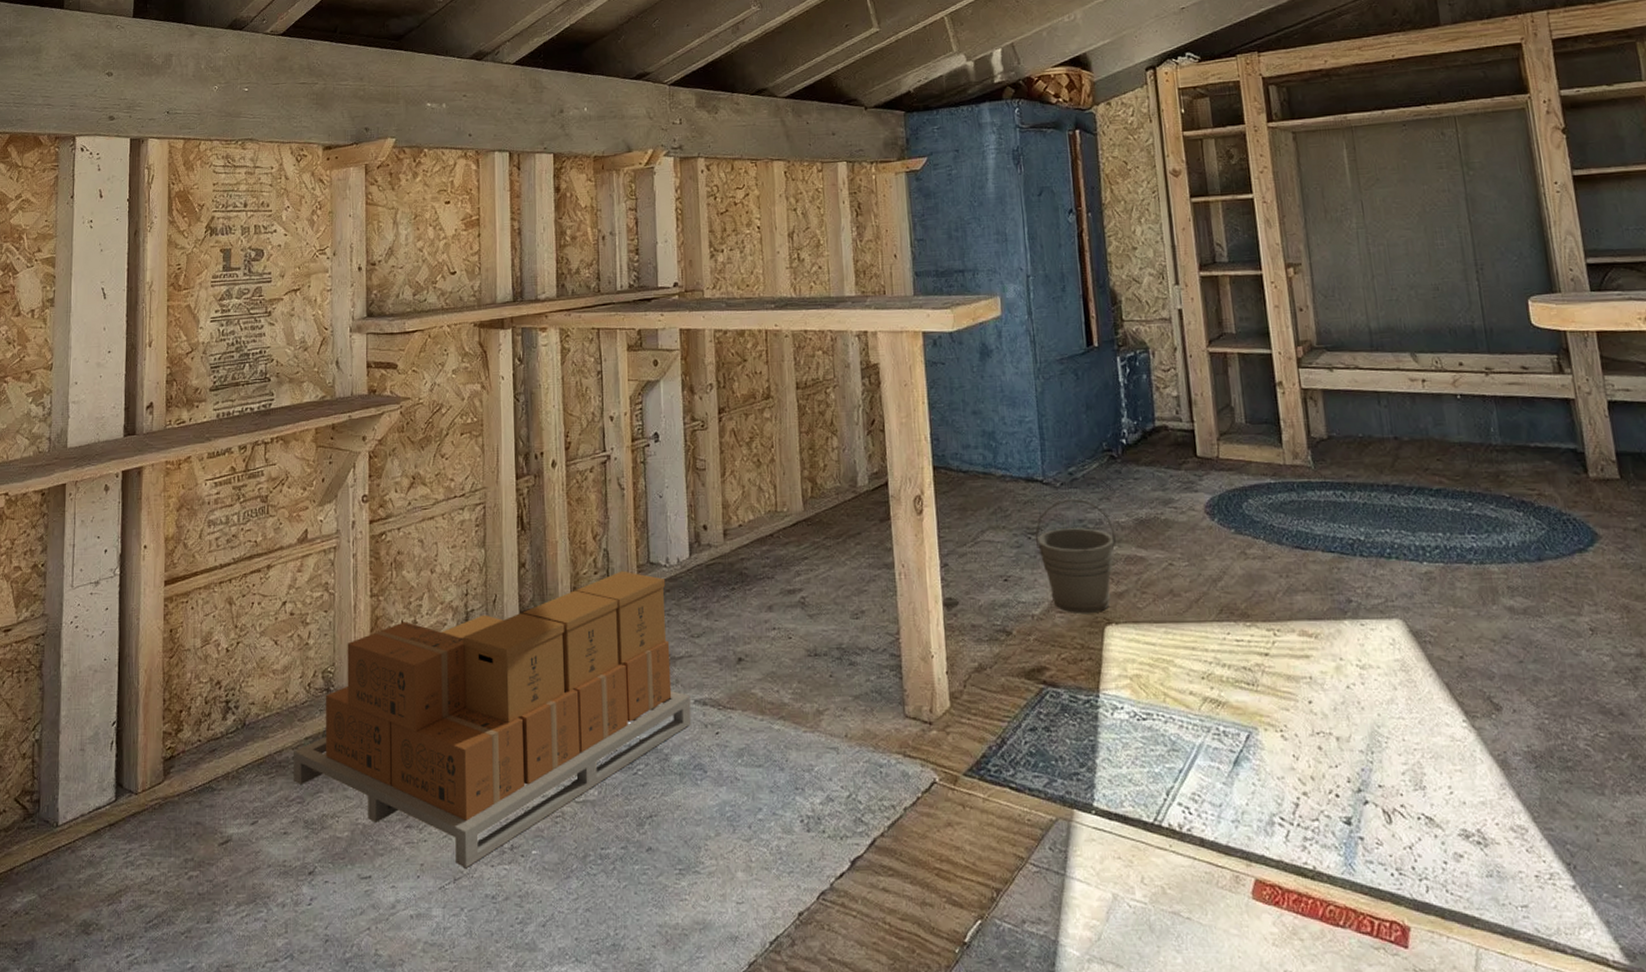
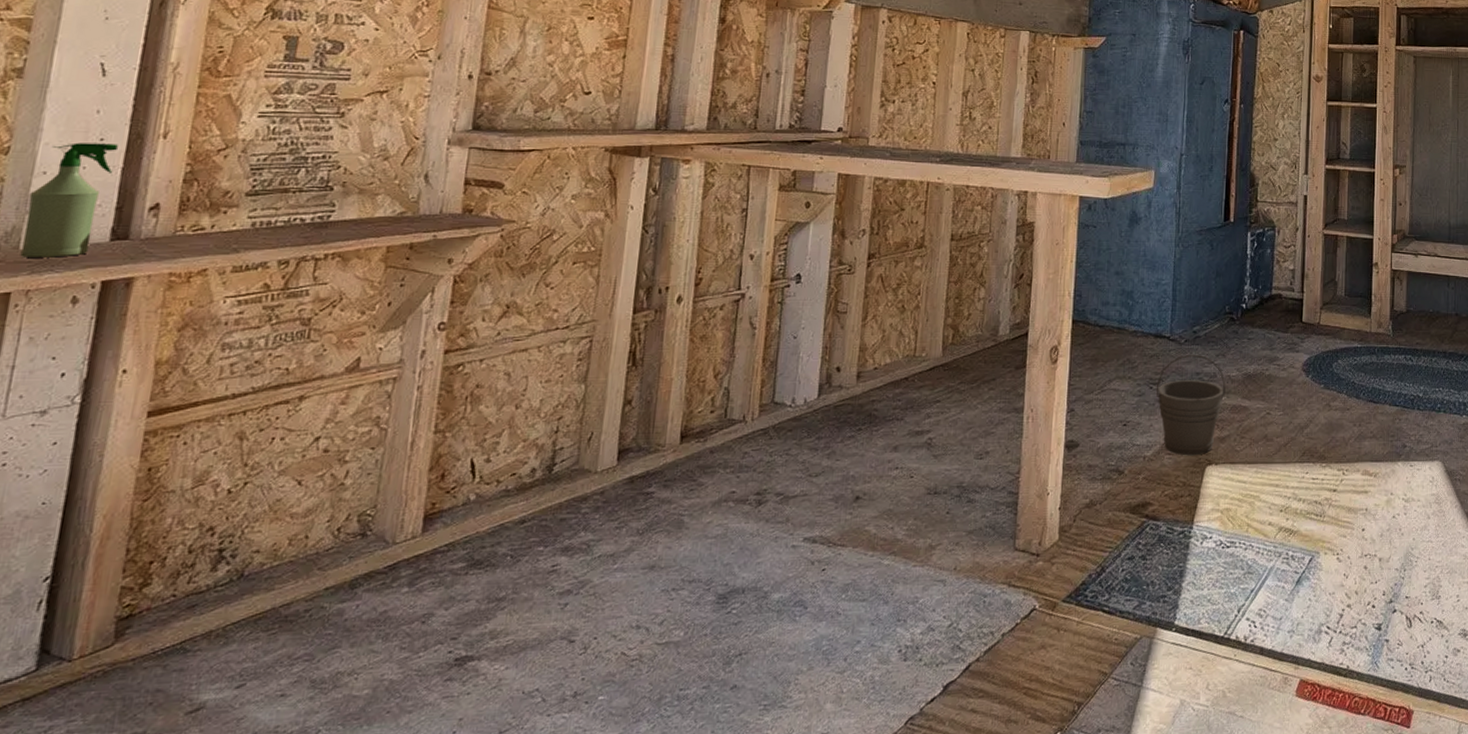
spray bottle: none [68,354,120,454] -> present [20,142,118,258]
cardboard boxes: present [294,570,692,869] -> none [302,410,800,720]

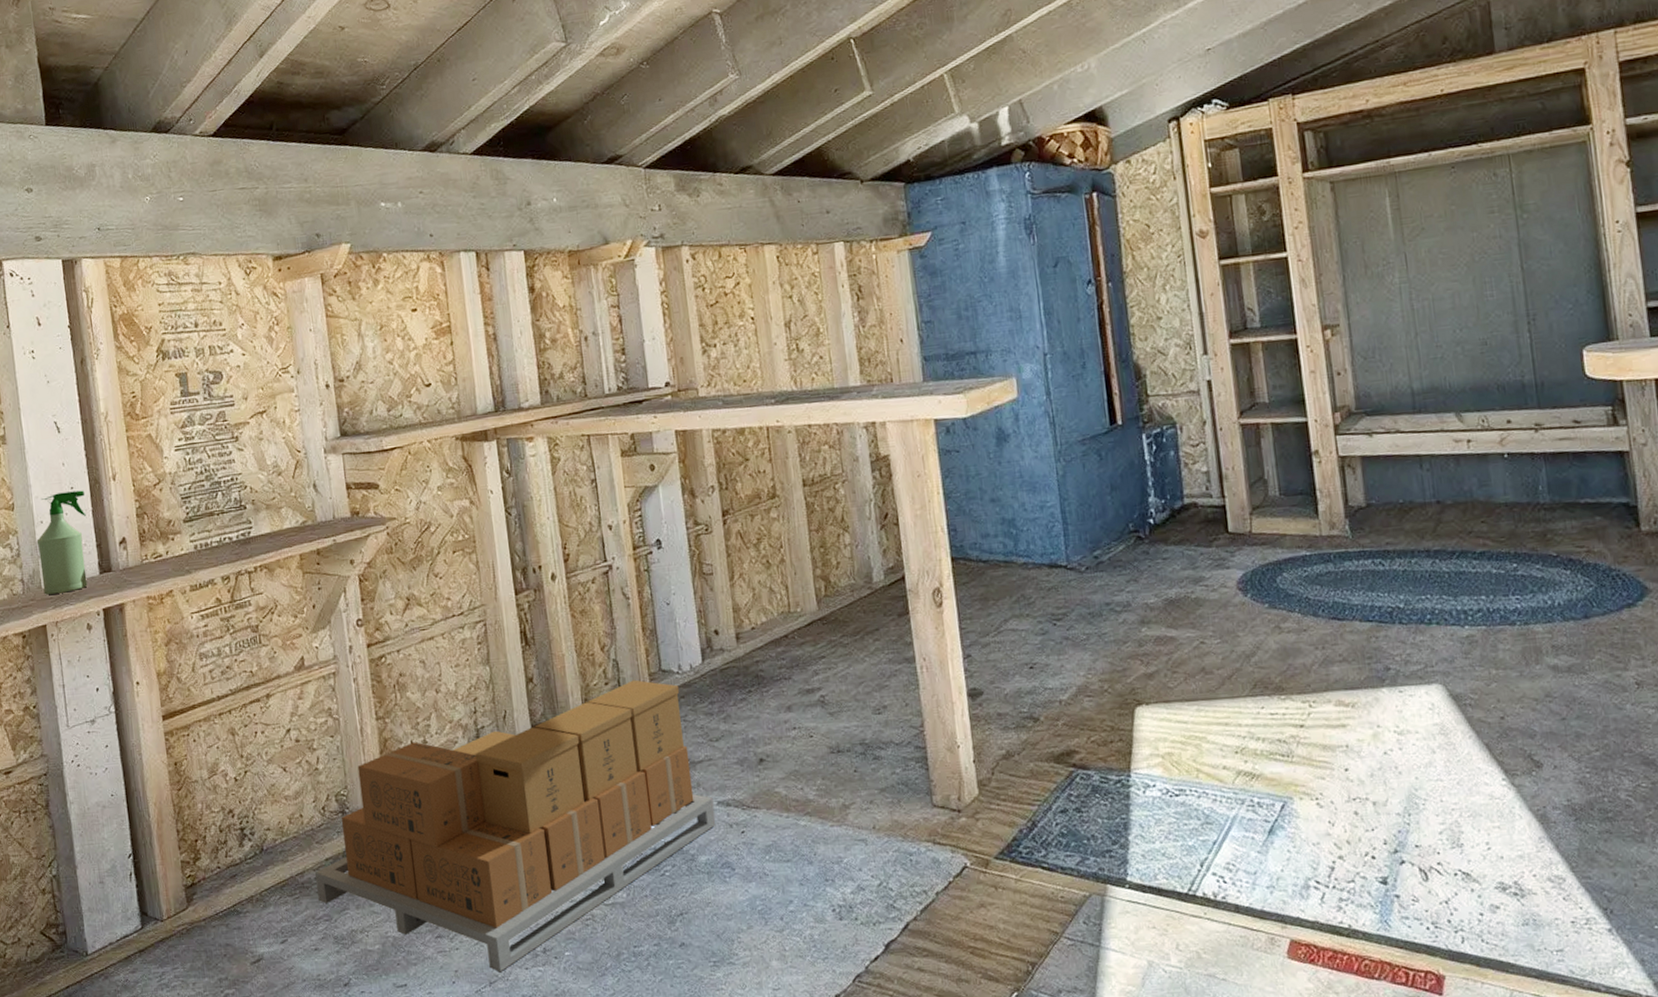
cardboard boxes: none [302,410,800,720] -> present [315,679,716,973]
bucket: present [1156,354,1226,456] -> none [1060,582,1145,697]

